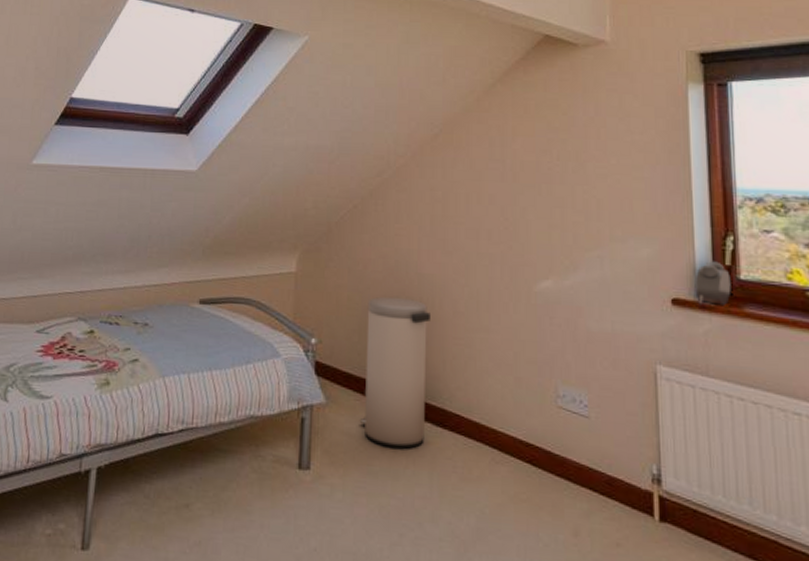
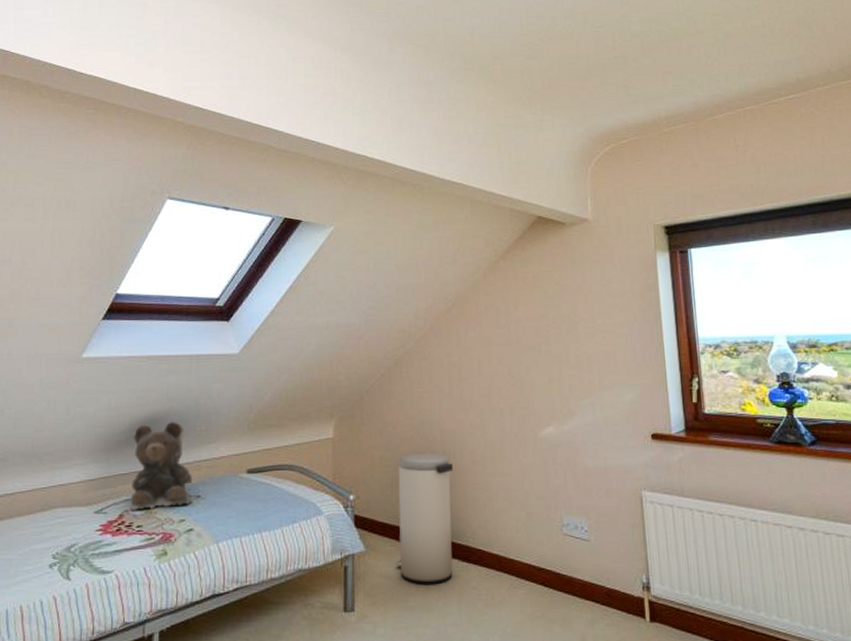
teddy bear: none [73,239,140,333] -> present [130,421,193,510]
alarm clock: present [694,261,731,305] -> none [669,400,698,438]

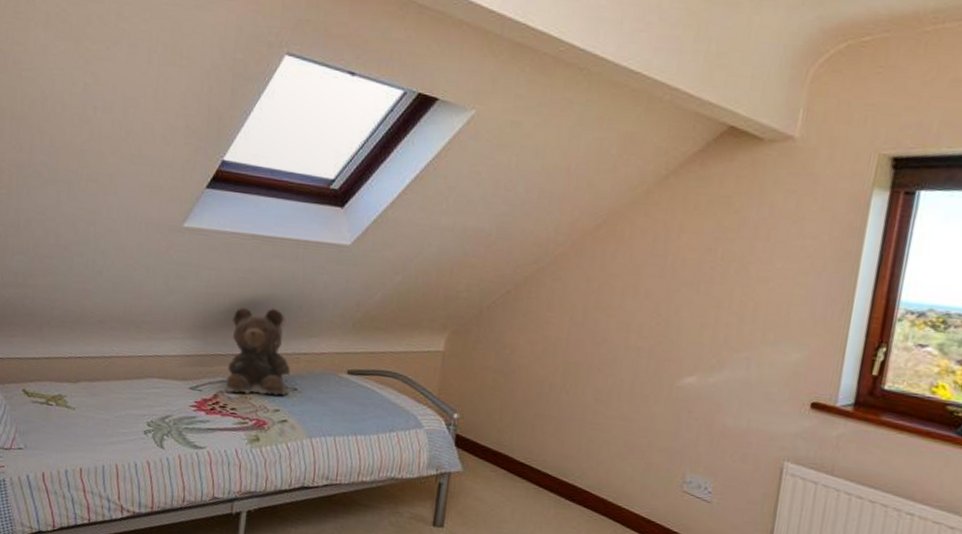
pedal bin: present [395,452,453,586] -> none [493,380,572,517]

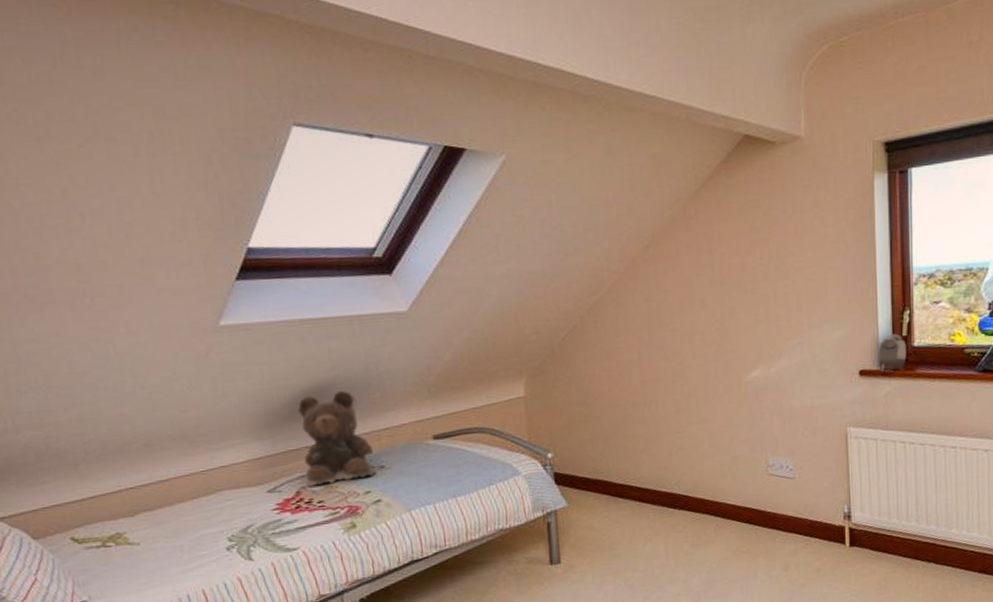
alarm clock: none [835,370,875,412] -> present [878,333,907,373]

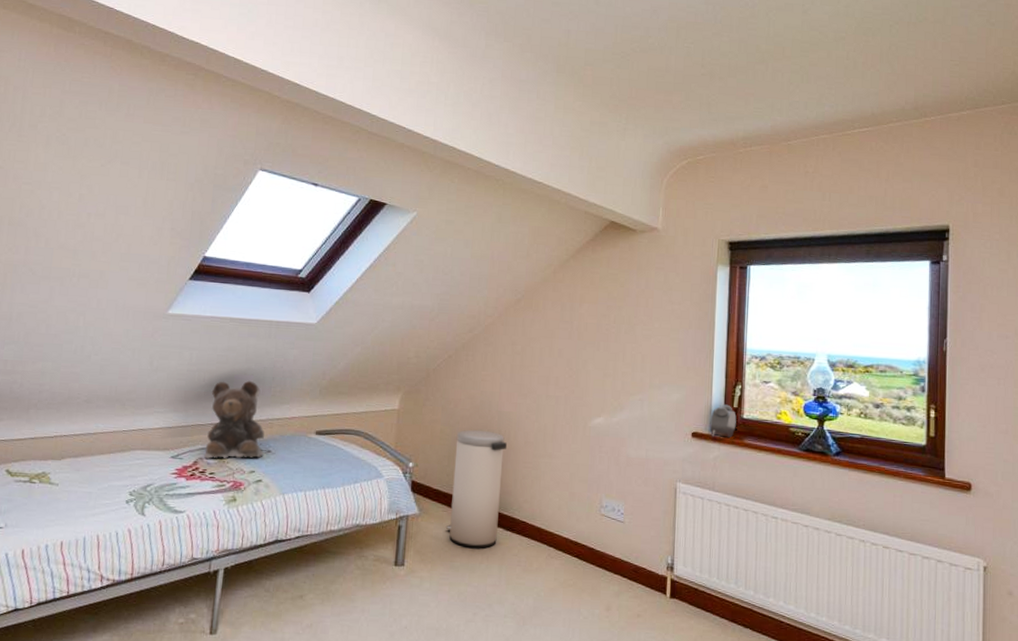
pedal bin: none [596,404,659,534] -> present [445,429,507,549]

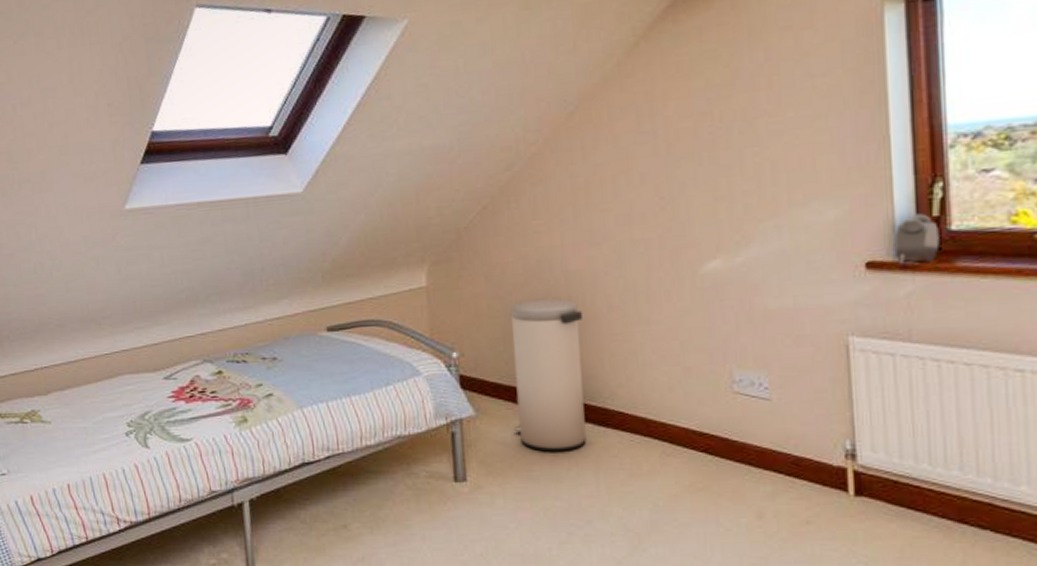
teddy bear: present [204,380,264,459] -> none [193,275,269,375]

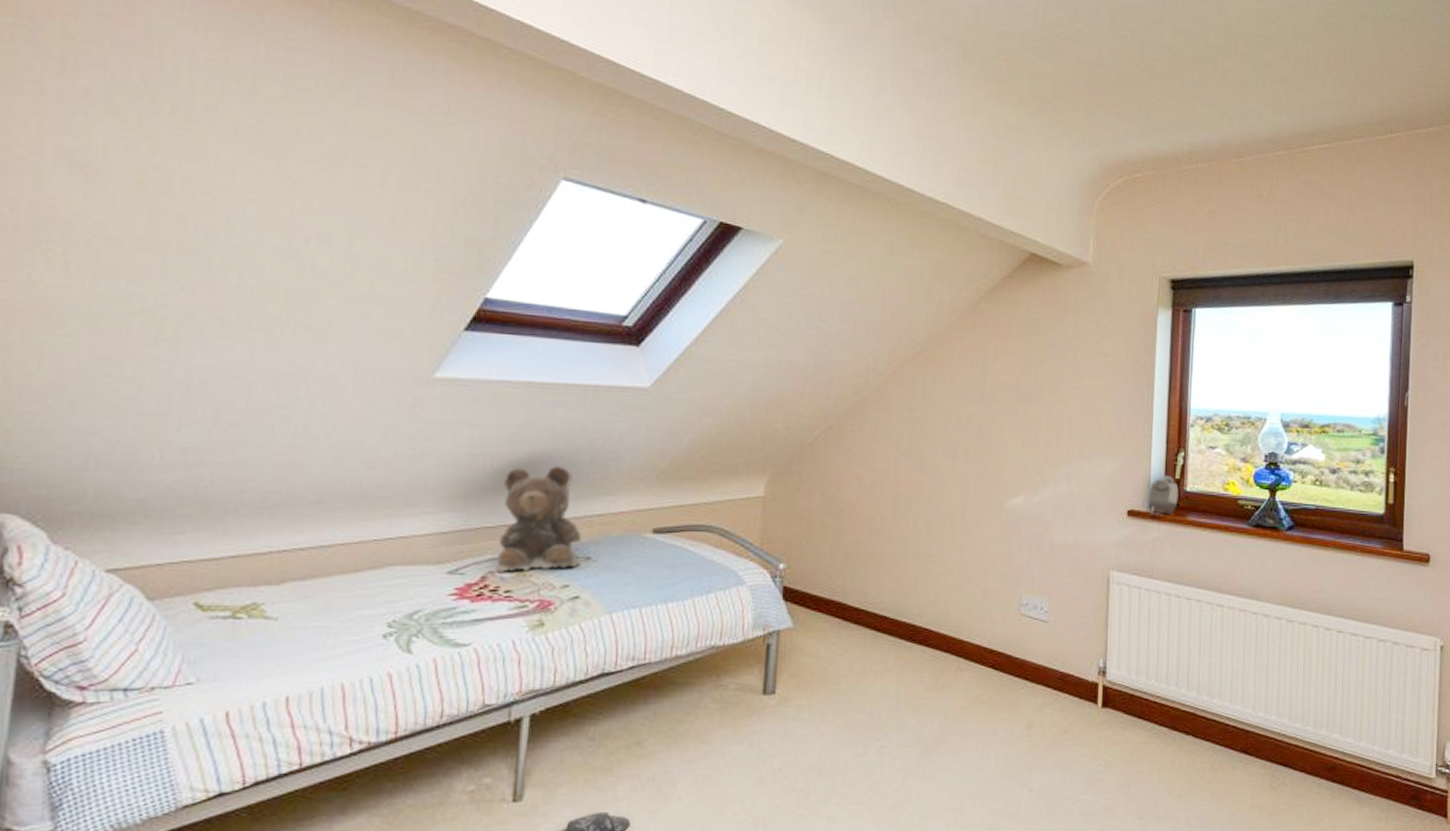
teddy bear: none [193,275,269,375] -> present [496,465,581,572]
pedal bin: present [510,298,587,453] -> none [828,518,904,667]

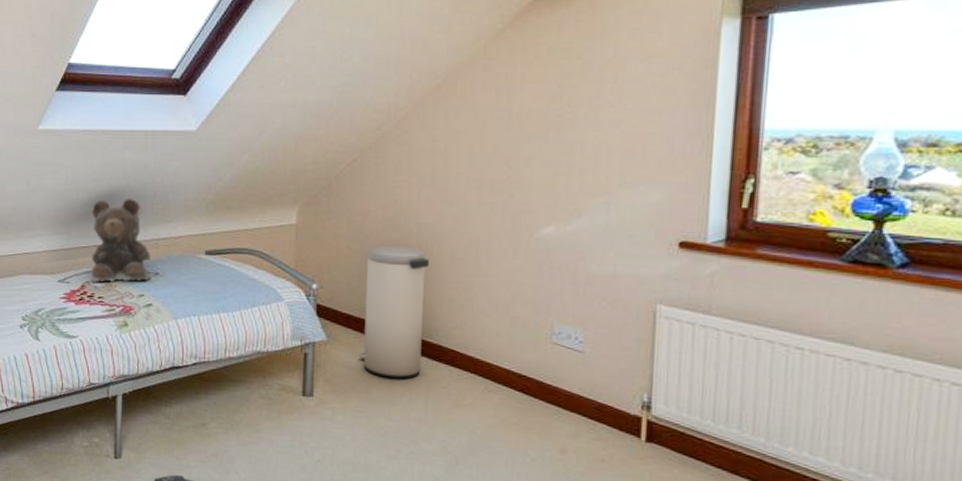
pedal bin: none [828,518,904,667] -> present [358,245,429,380]
alarm clock: present [1148,475,1179,516] -> none [705,204,746,248]

